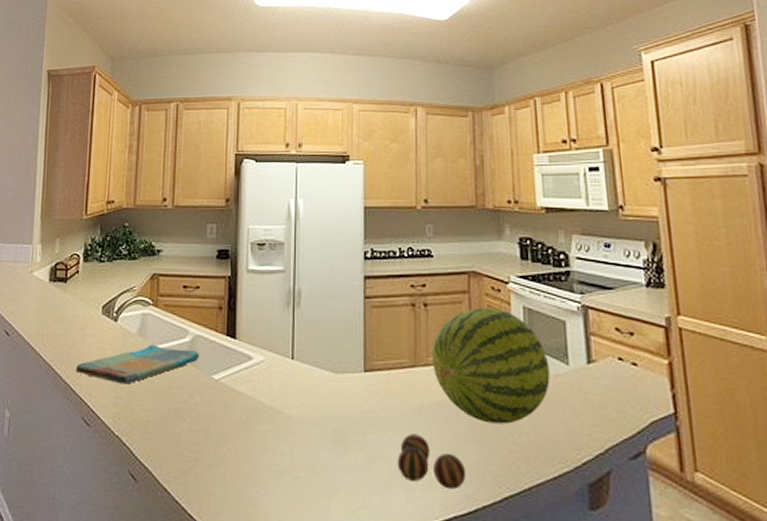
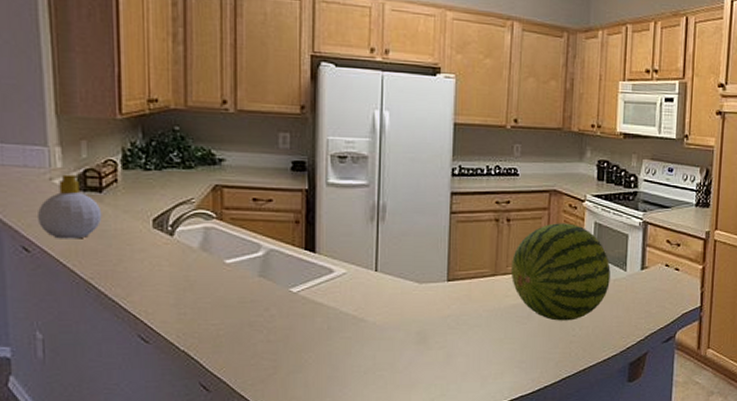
soap bottle: none [18,267,65,324] -> present [36,174,102,239]
dish towel: present [75,344,199,384] -> none [124,259,274,300]
decorative ball: present [397,434,467,490] -> none [474,333,534,376]

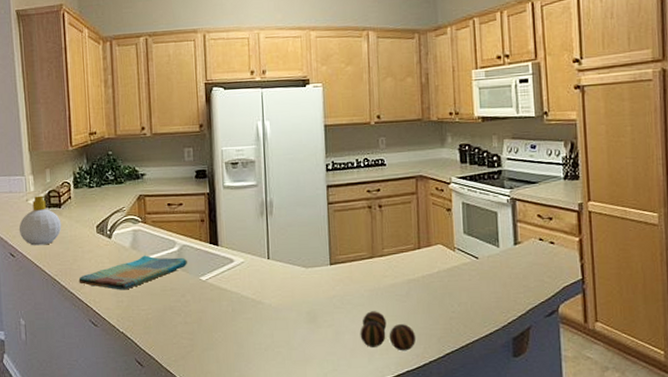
dish towel: none [124,259,274,300] -> present [78,255,187,290]
decorative ball: none [474,333,534,376] -> present [360,311,416,351]
fruit: present [510,223,611,321] -> none [386,205,484,298]

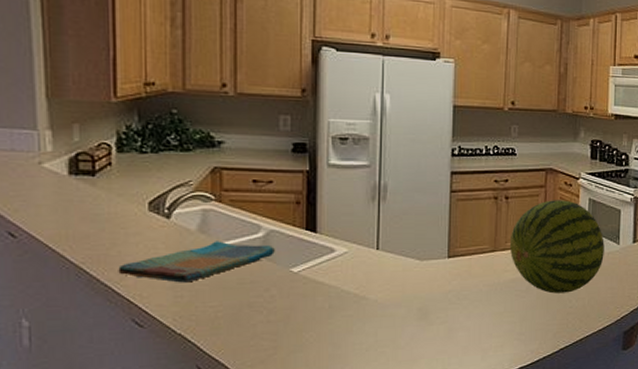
soap bottle: present [18,195,62,246] -> none [24,158,95,224]
decorative ball: present [360,311,416,351] -> none [474,307,533,348]
fruit: none [386,205,484,298] -> present [509,200,604,294]

